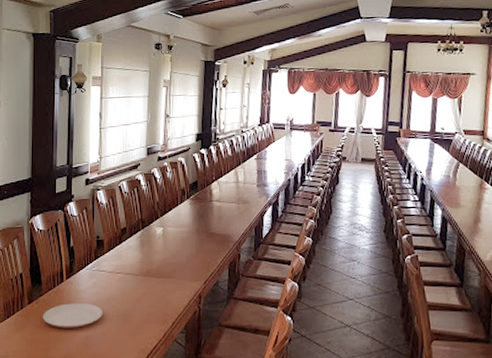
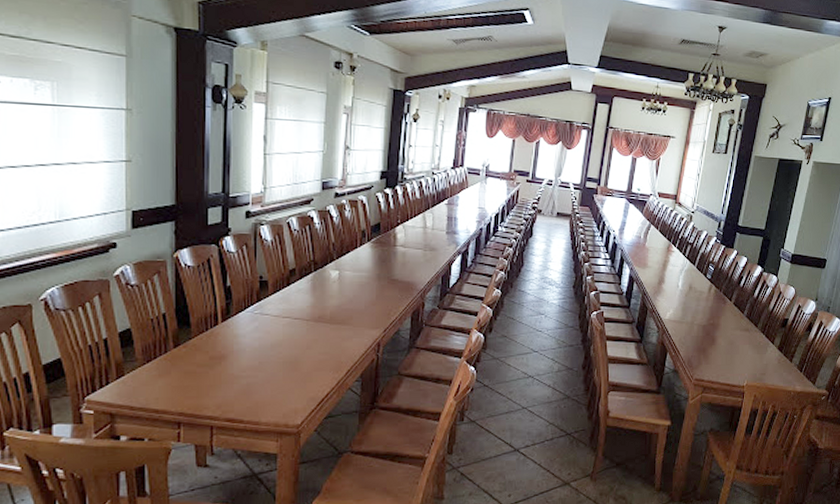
plate: present [42,302,104,328] -> none [192,348,267,375]

